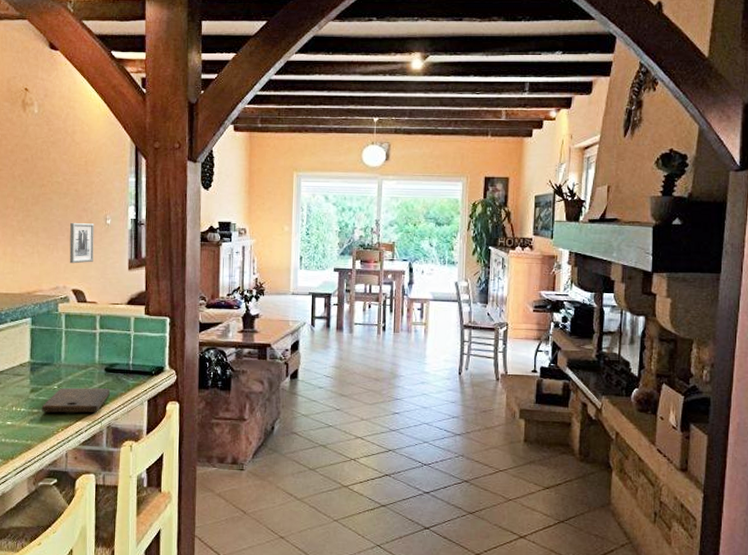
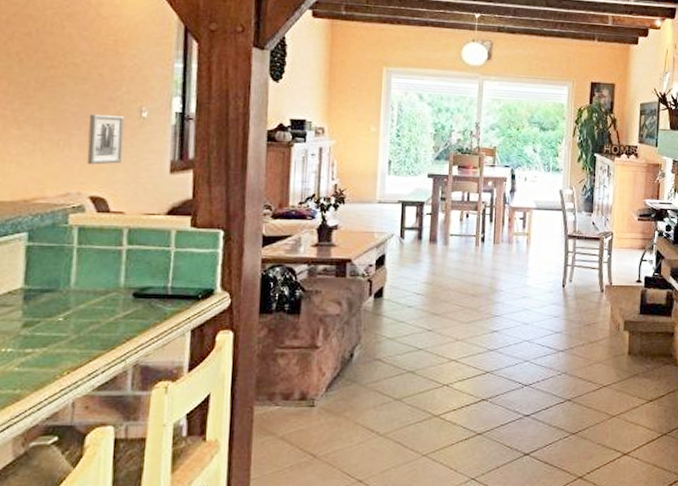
cutting board: present [42,387,110,413] -> none [39,318,139,352]

